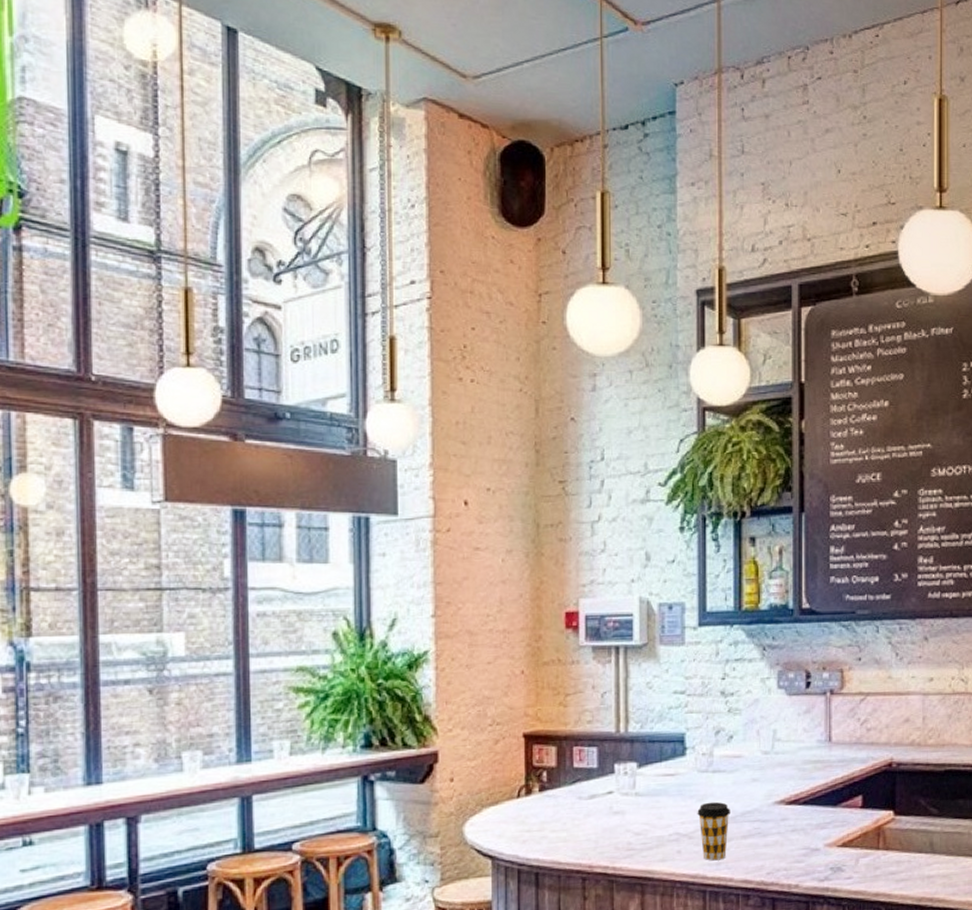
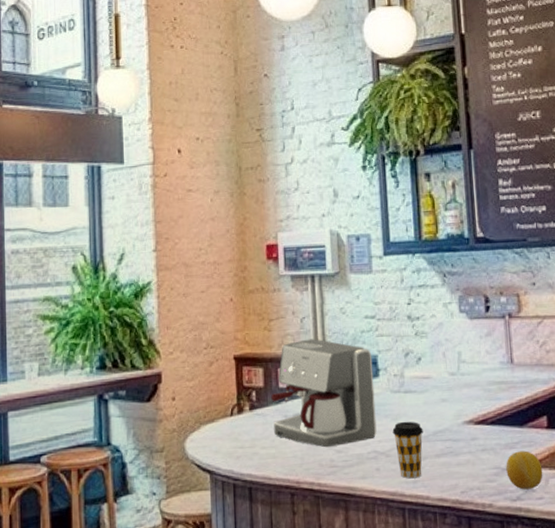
coffee maker: none [564,715,680,830] -> present [271,339,377,448]
fruit: none [816,830,854,870] -> present [506,450,543,490]

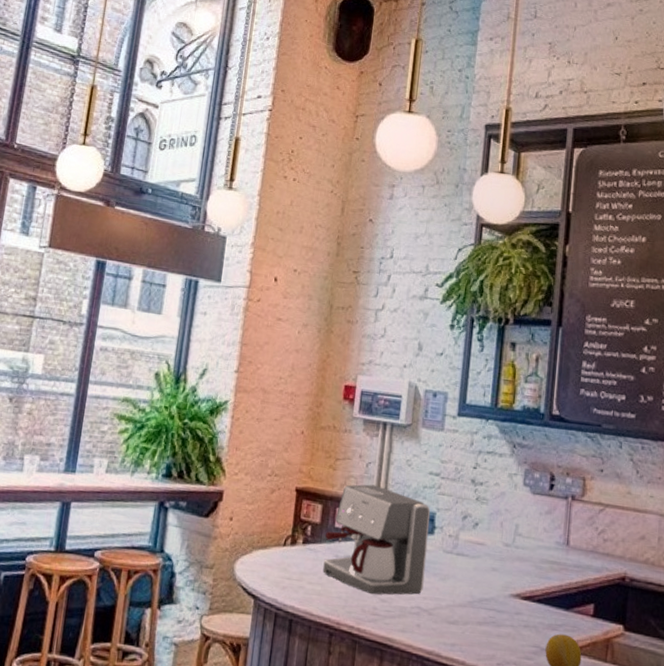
coffee cup: present [392,421,423,479] -> none [438,583,469,642]

